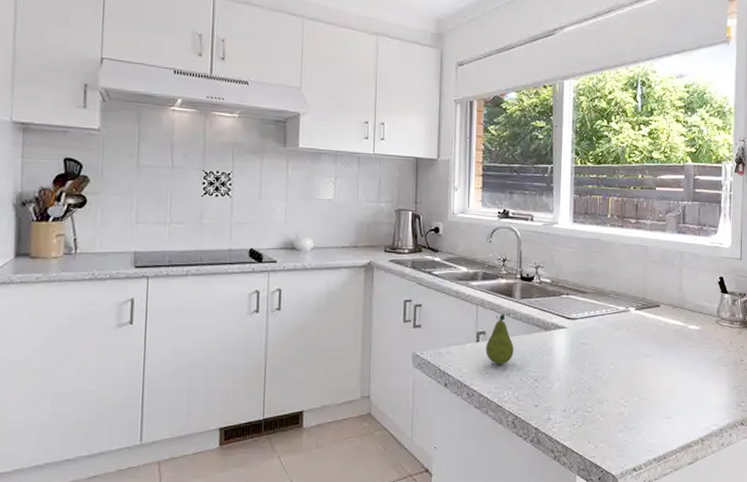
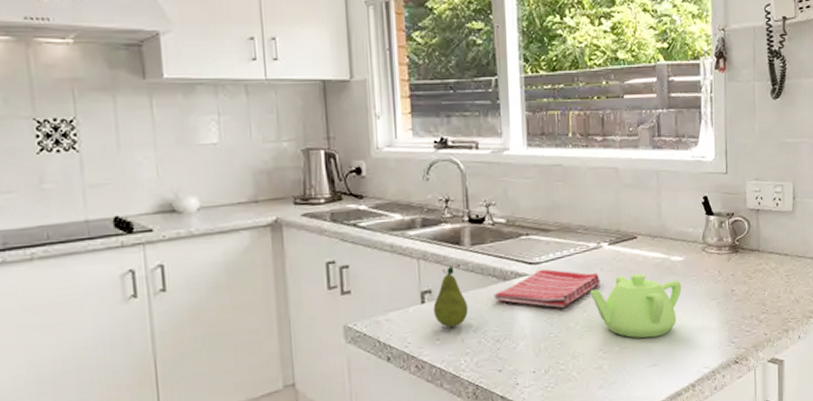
dish towel: none [536,324,626,359] -> present [494,269,601,309]
teapot: none [617,337,697,393] -> present [590,273,682,339]

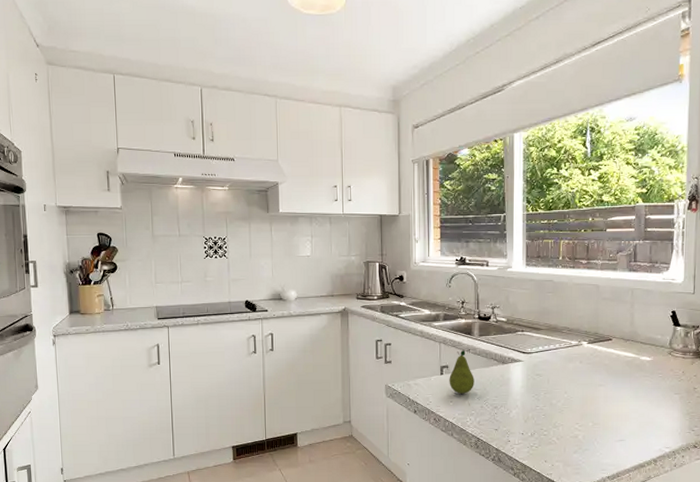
dish towel: present [494,269,601,309] -> none [494,357,580,389]
teapot: present [590,273,682,339] -> none [570,368,649,419]

